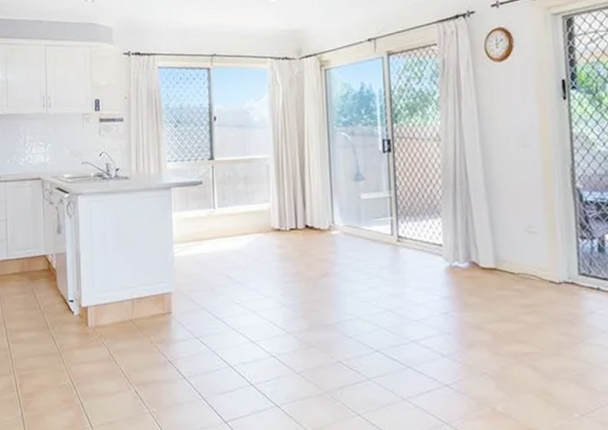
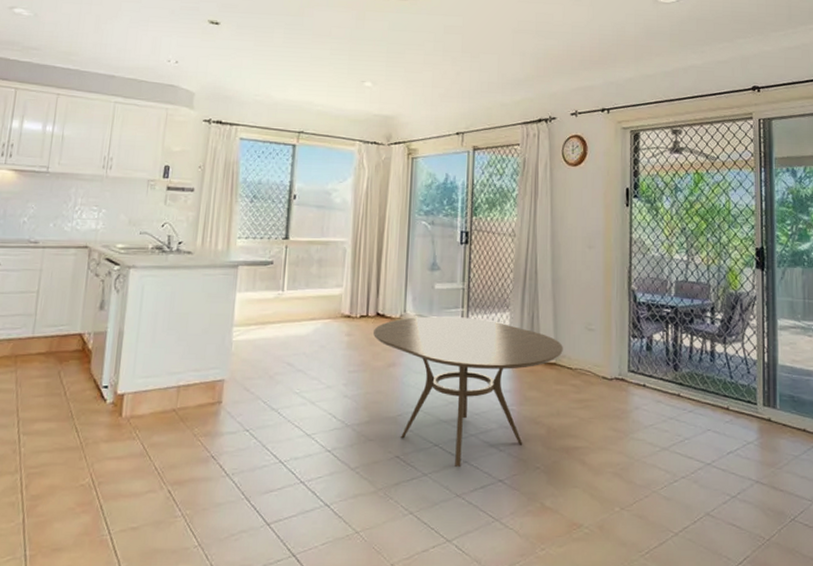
dining table: none [304,226,503,372] -> present [373,316,563,467]

